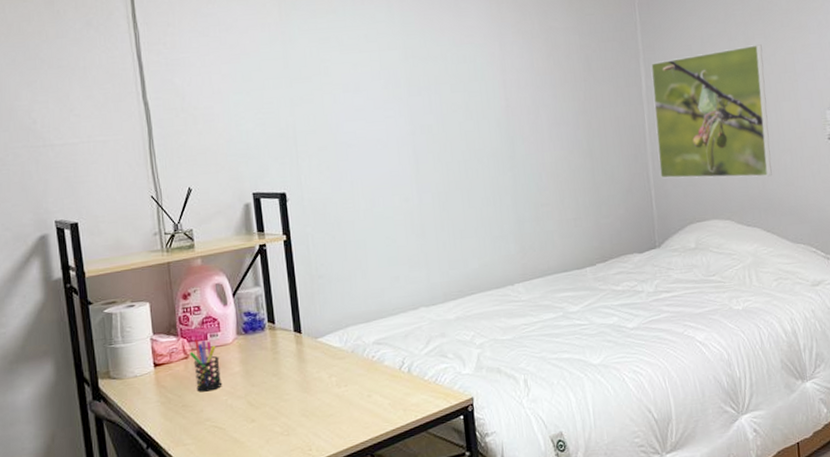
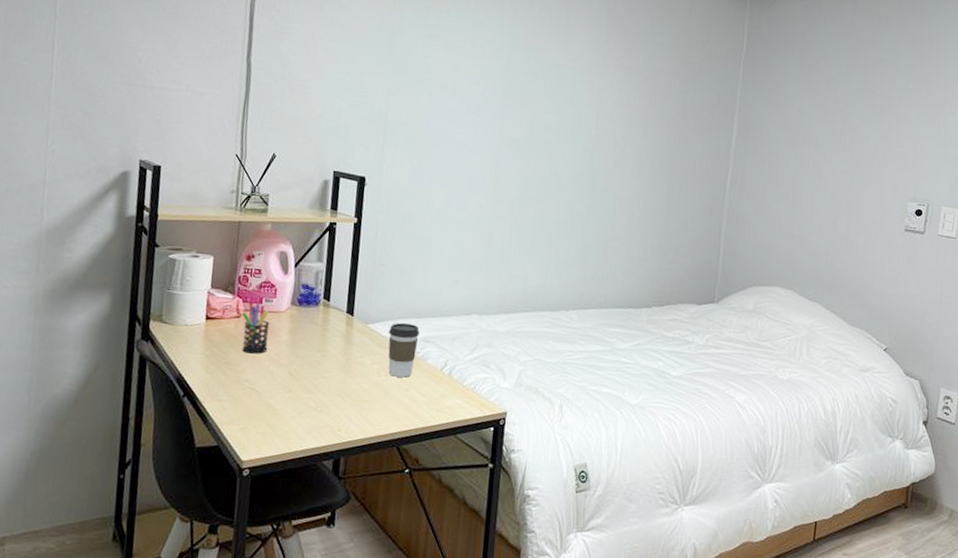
coffee cup: none [340,329,372,386] -> present [388,323,420,378]
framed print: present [650,44,772,179] -> none [731,121,857,256]

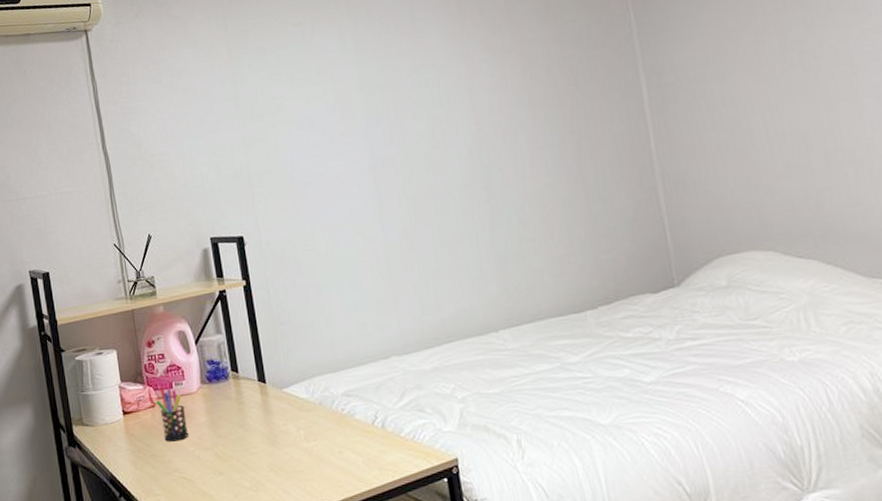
coffee cup: present [388,323,420,378] -> none [306,380,342,440]

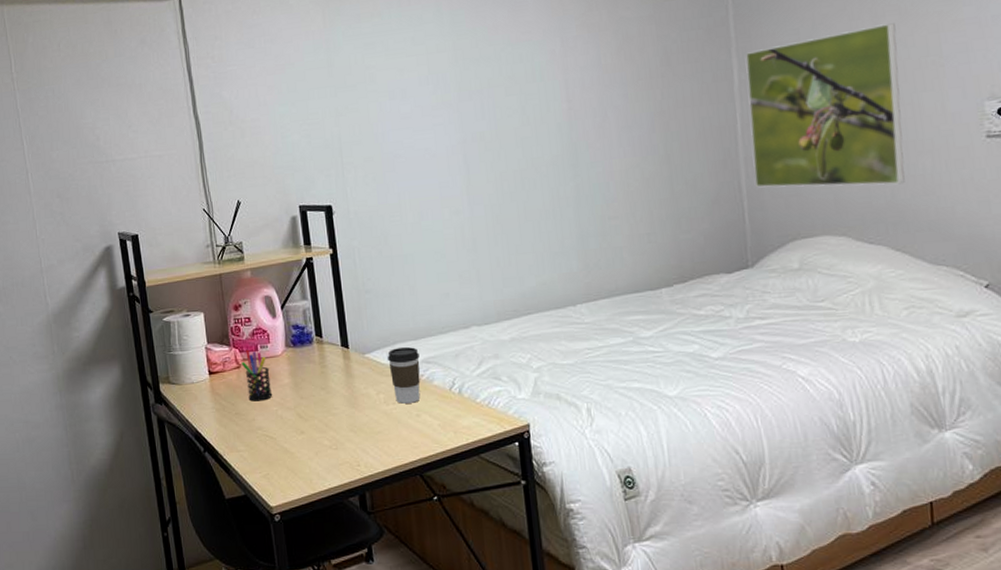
coffee cup: none [306,380,342,440] -> present [388,347,421,404]
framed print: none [653,34,829,204] -> present [745,23,905,188]

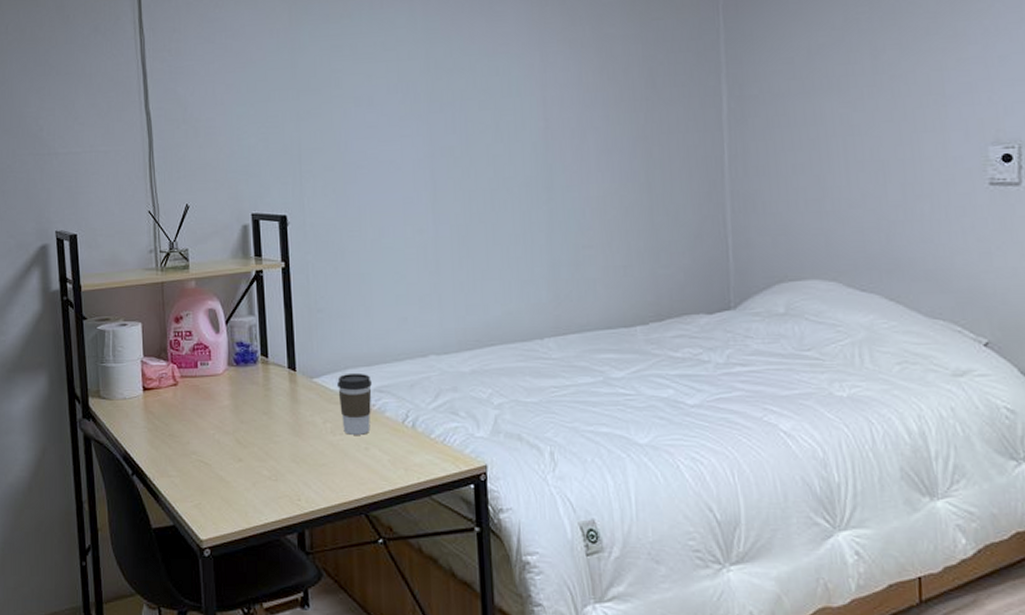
pen holder: present [241,349,273,402] -> none [178,366,211,423]
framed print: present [745,23,905,188] -> none [735,58,902,230]

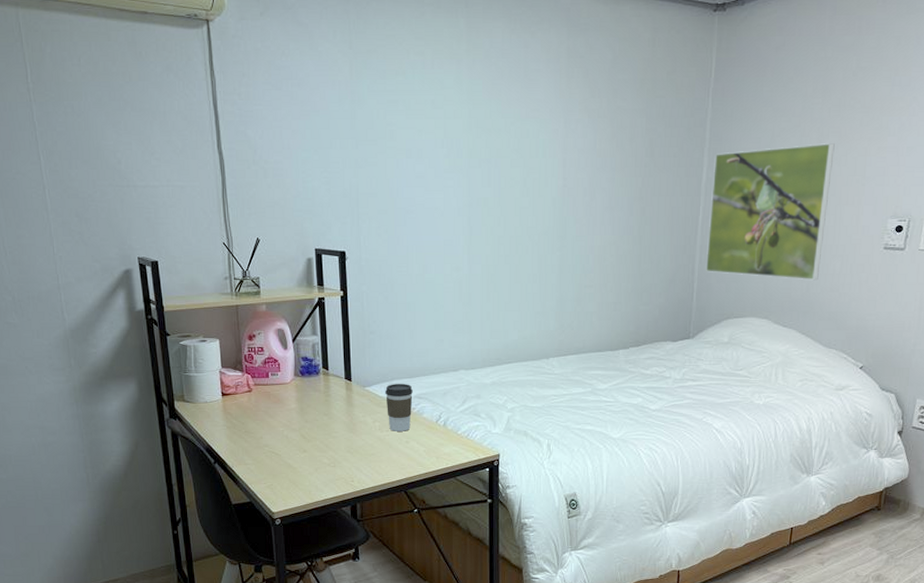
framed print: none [735,58,902,230] -> present [705,143,835,281]

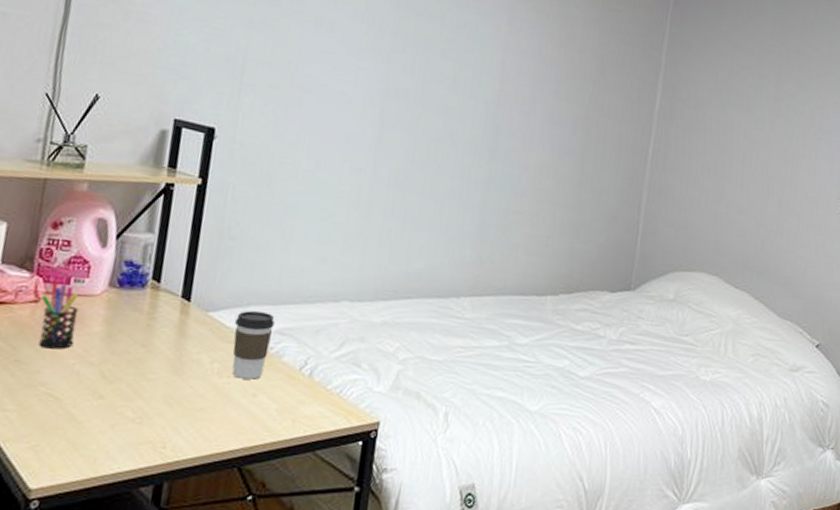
pen holder: none [252,376,280,422] -> present [38,280,79,349]
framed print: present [705,143,835,281] -> none [652,81,793,238]

